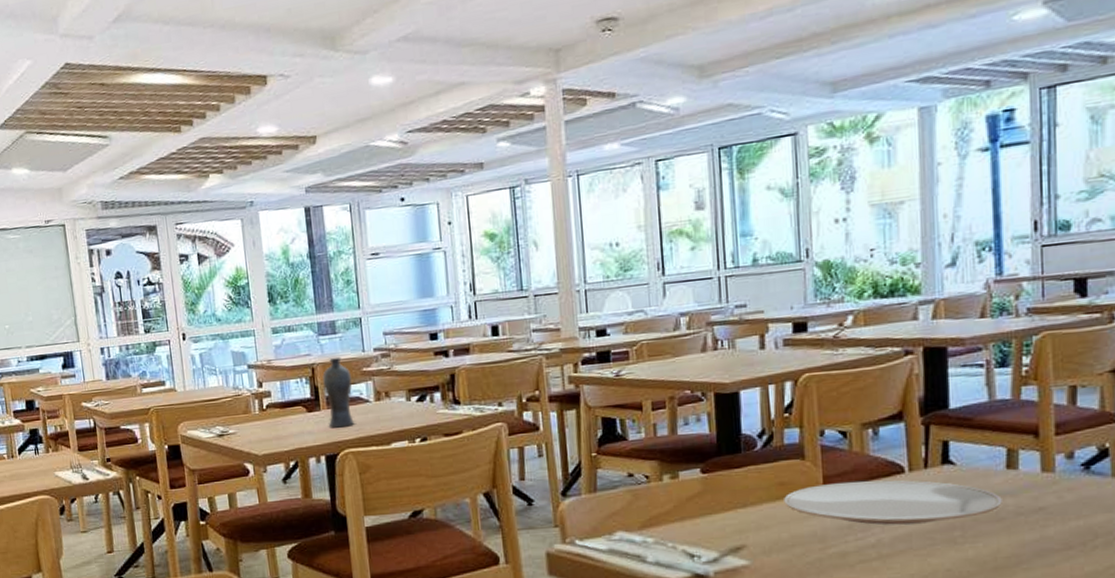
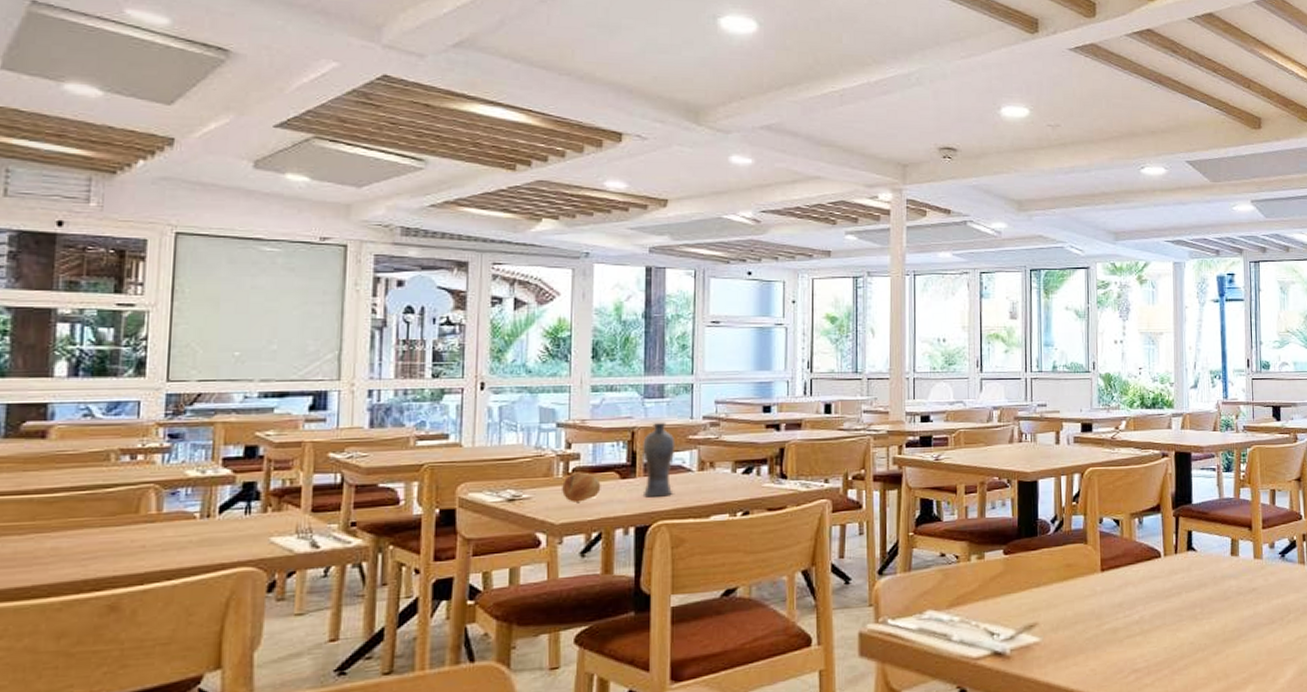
bread roll: none [259,408,292,435] -> present [562,473,601,502]
plate: present [784,480,1002,525] -> none [1070,563,1228,604]

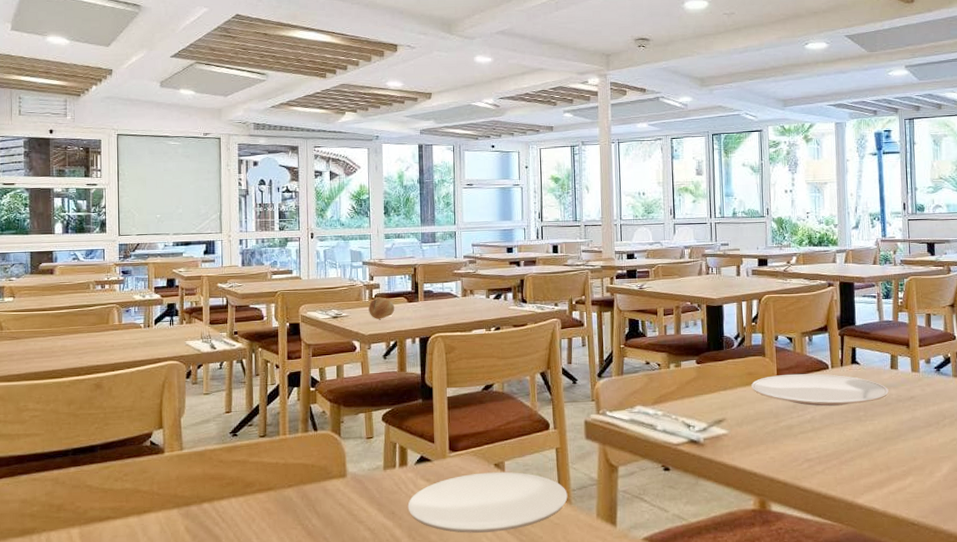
vase: present [643,422,676,498] -> none [422,260,445,317]
plate: none [1070,563,1228,604] -> present [751,373,889,406]

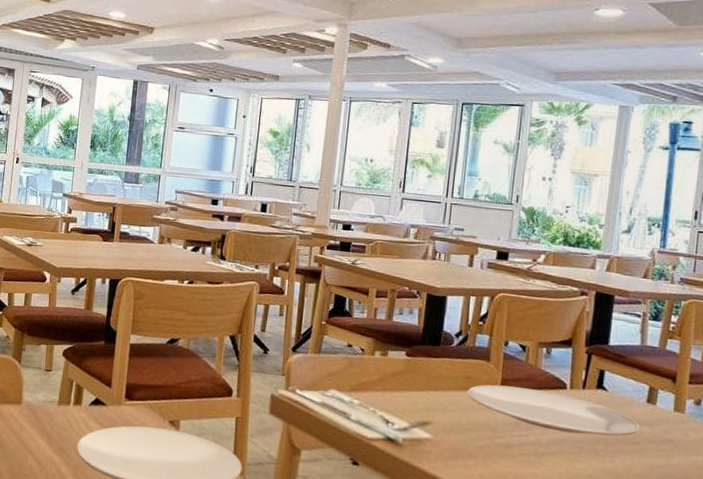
bread roll: present [369,298,395,319] -> none [63,232,89,254]

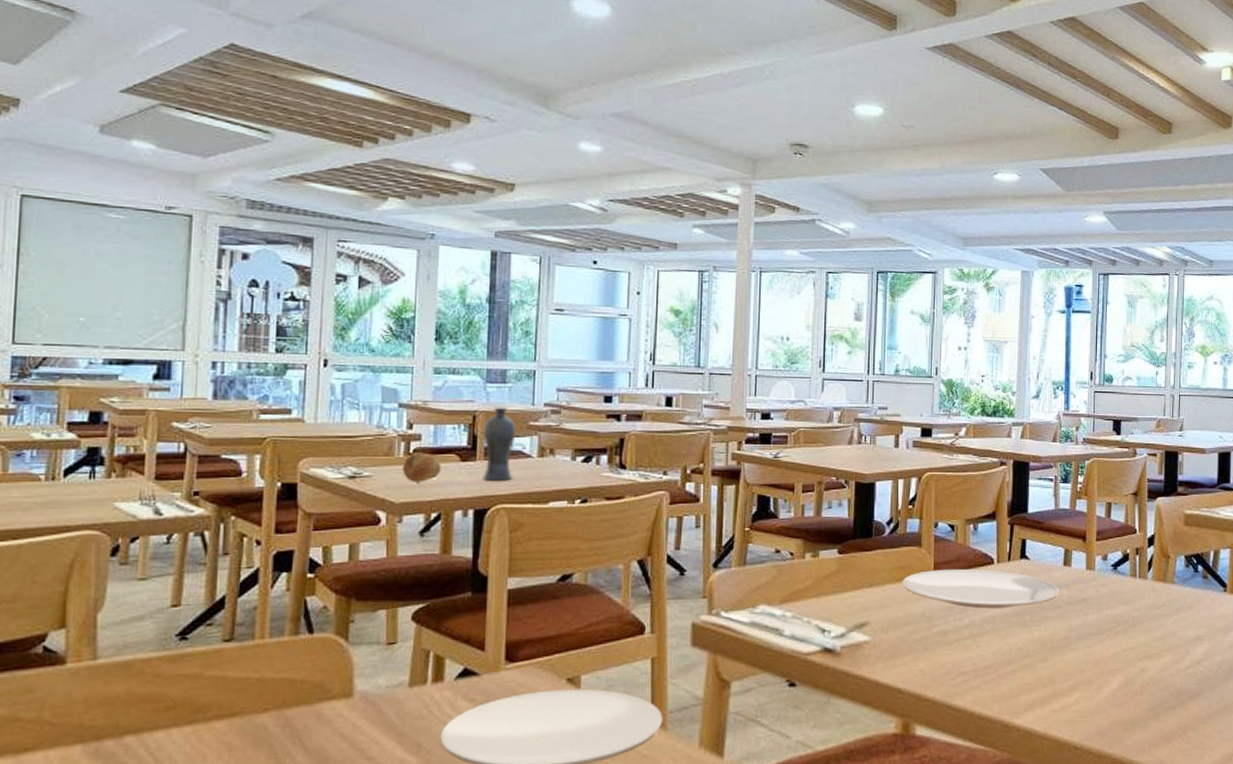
bread roll: none [63,232,89,254] -> present [403,454,442,482]
vase: none [118,201,144,260] -> present [483,407,517,482]

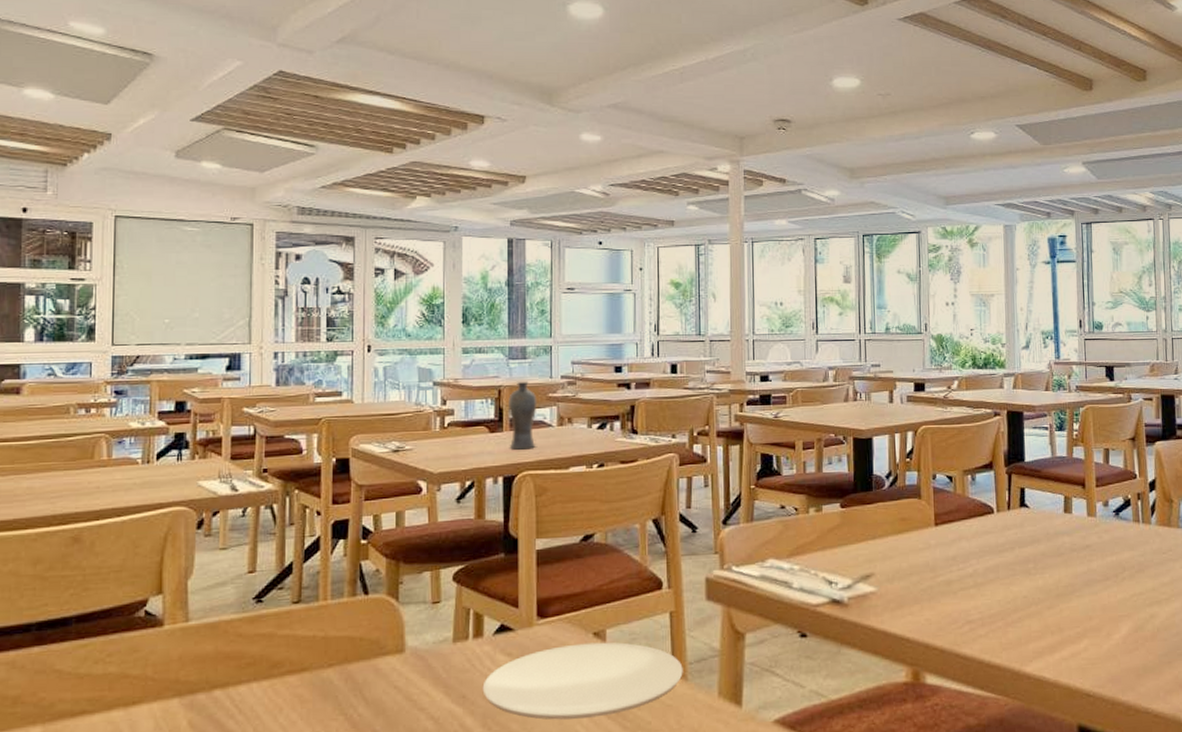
bread roll: present [403,454,442,482] -> none [439,427,473,454]
plate: present [902,568,1059,609] -> none [904,518,1062,558]

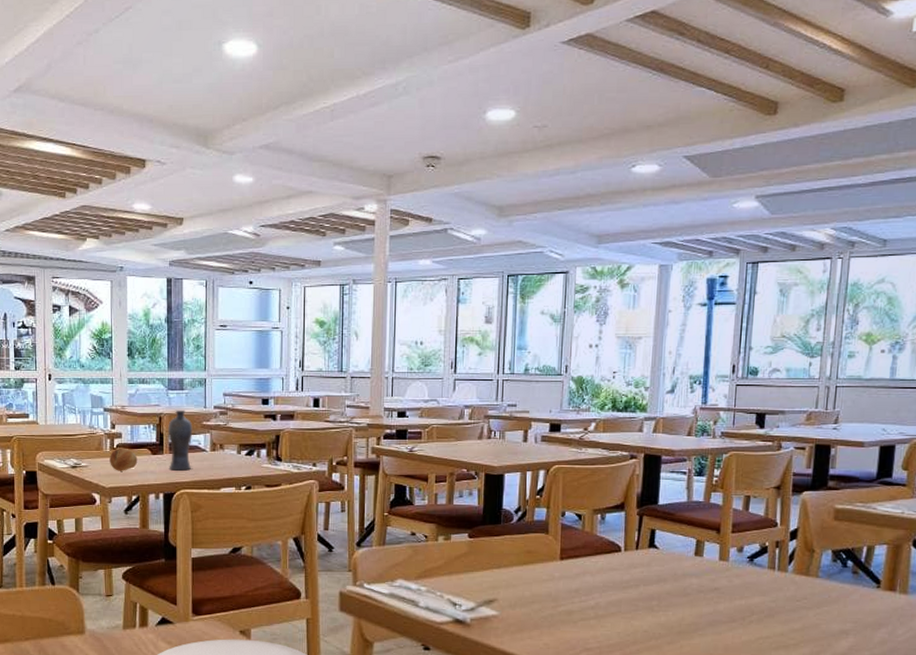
bread roll: none [439,427,473,454] -> present [110,449,138,471]

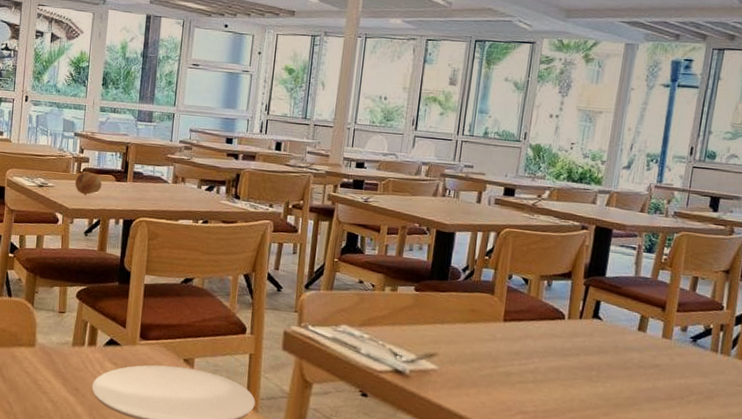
vase: present [168,410,193,472] -> none [132,140,158,201]

